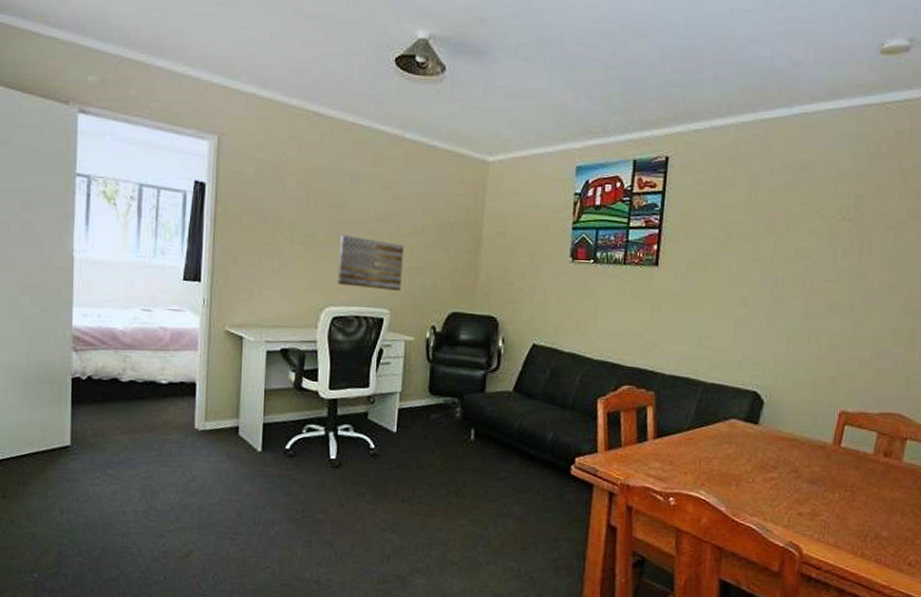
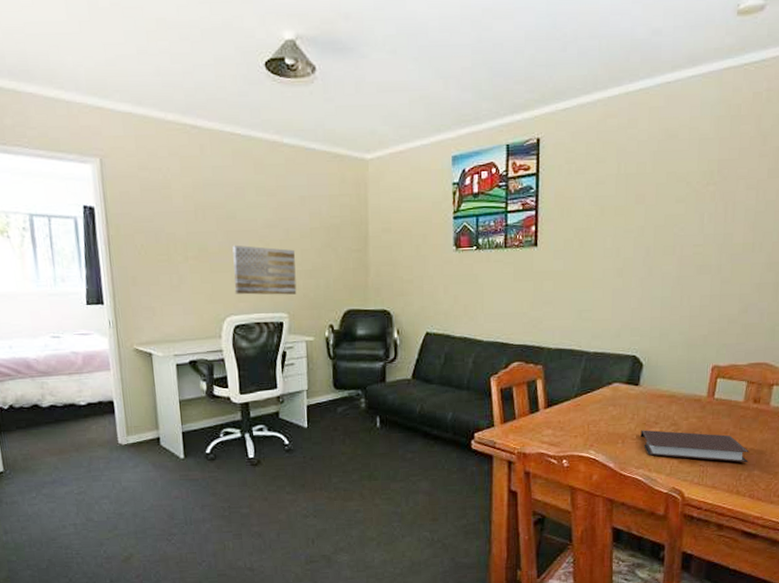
notebook: none [757,473,878,523] -> present [641,430,749,463]

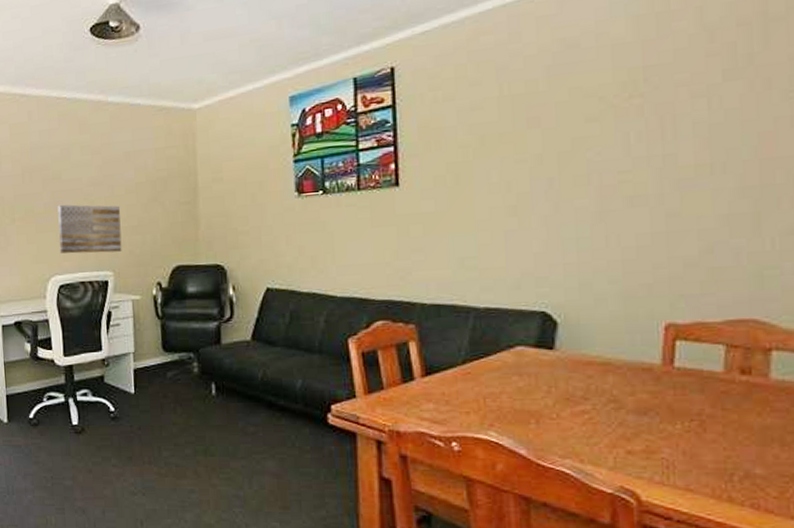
notebook: present [641,430,749,463] -> none [563,407,743,458]

